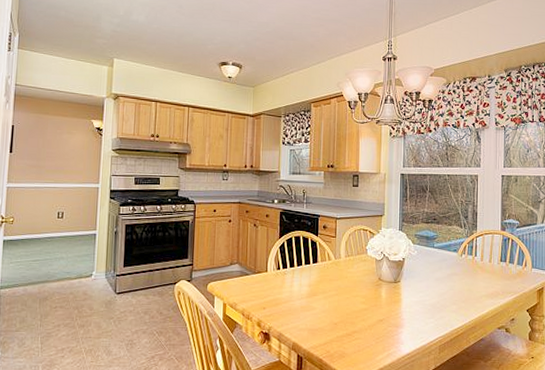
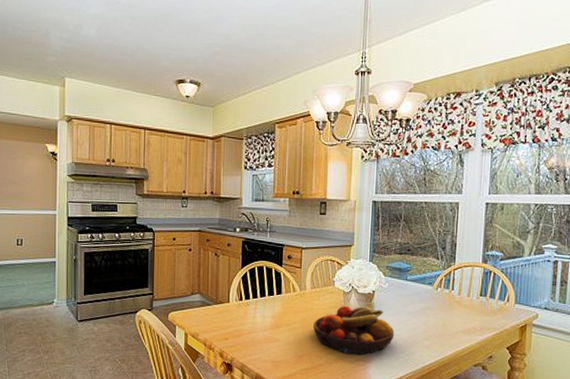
fruit bowl: none [348,268,424,321] -> present [313,301,395,356]

